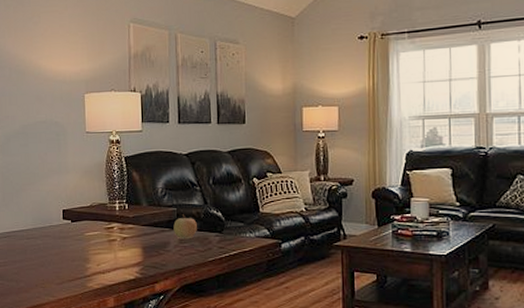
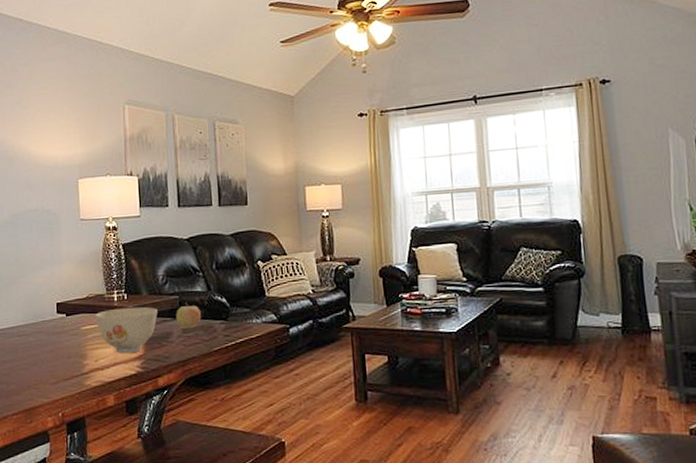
bowl: none [98,216,156,260] -> present [95,306,158,354]

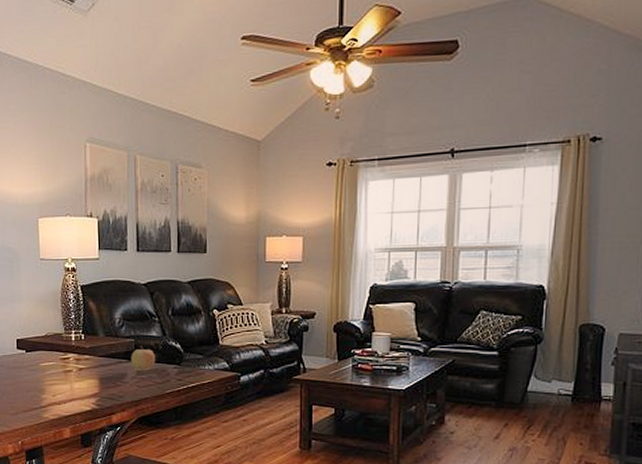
bowl: present [95,306,158,354] -> none [53,347,113,391]

